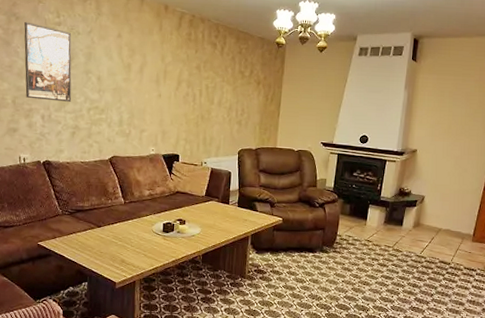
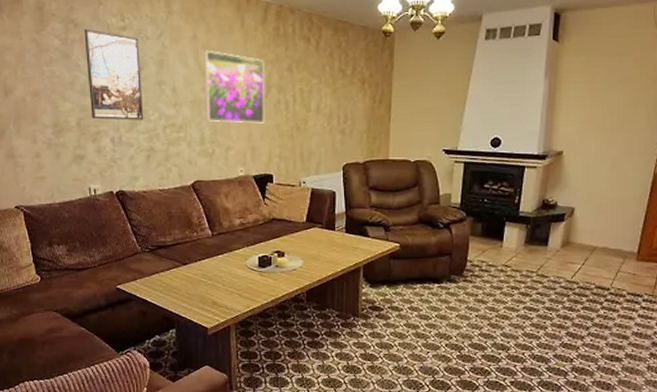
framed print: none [125,47,177,111] -> present [204,50,264,124]

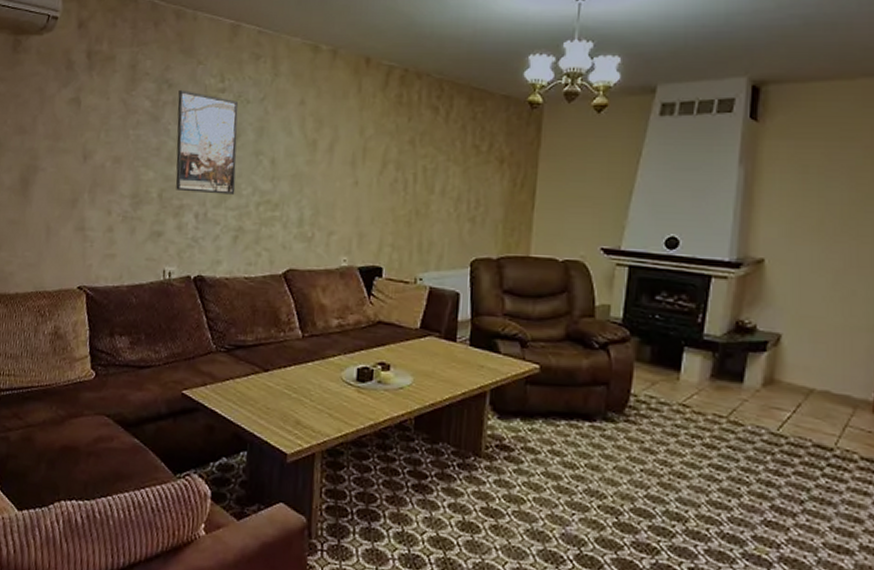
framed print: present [204,50,264,124] -> none [307,117,381,205]

